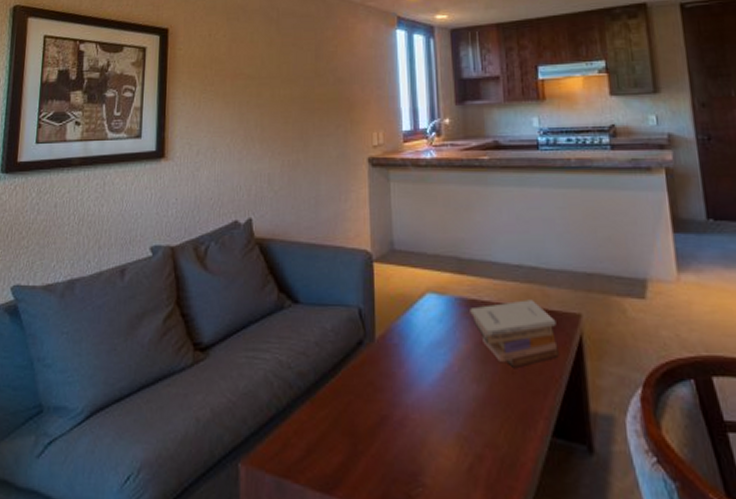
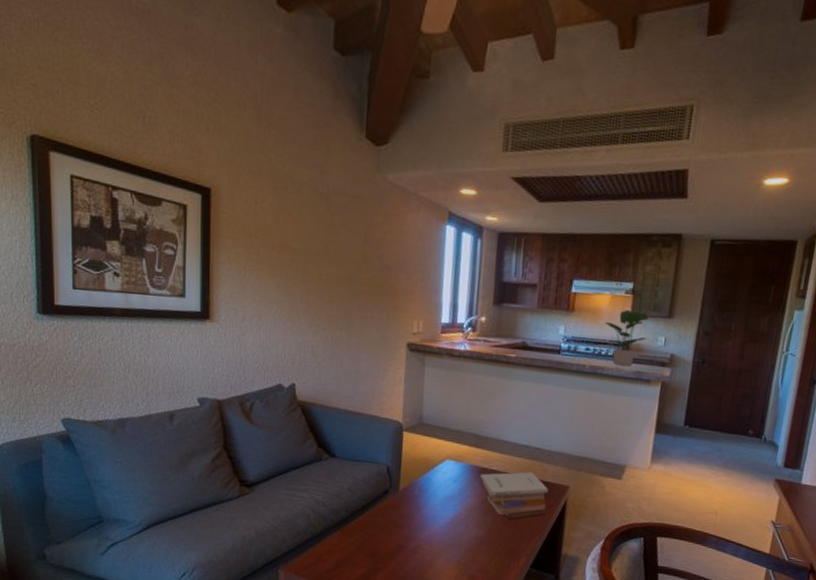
potted plant: none [583,91,634,156] -> present [605,310,649,367]

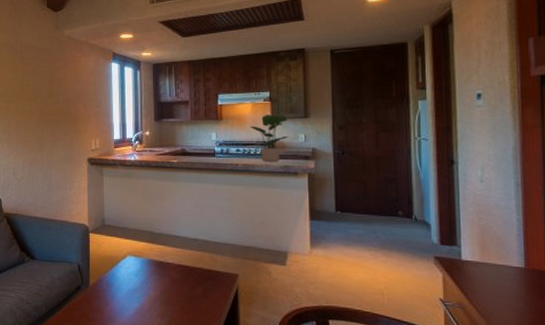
books: present [480,472,549,520] -> none [158,263,220,309]

